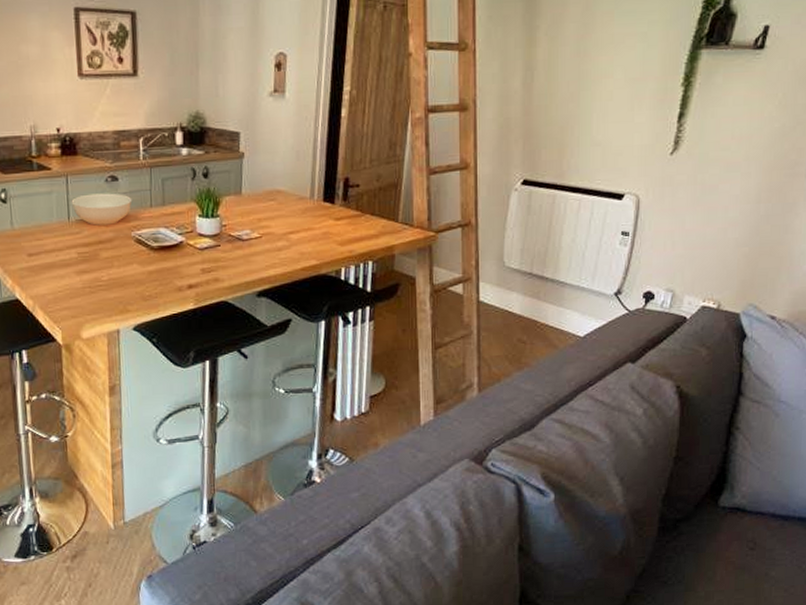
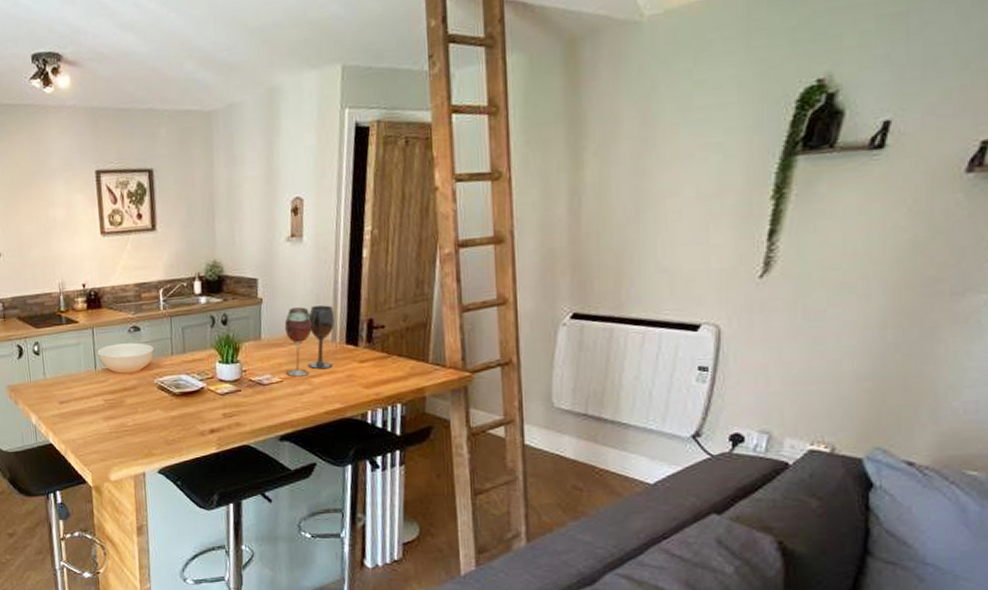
wineglass: none [265,163,292,233] -> present [284,307,313,377]
wine glass: none [287,162,314,226] -> present [308,305,336,370]

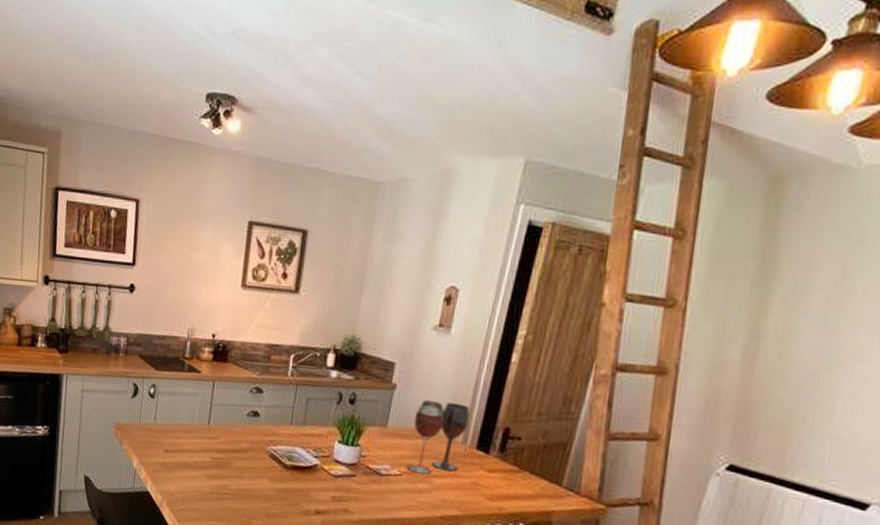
bowl: present [97,342,154,375] -> none [214,401,274,436]

